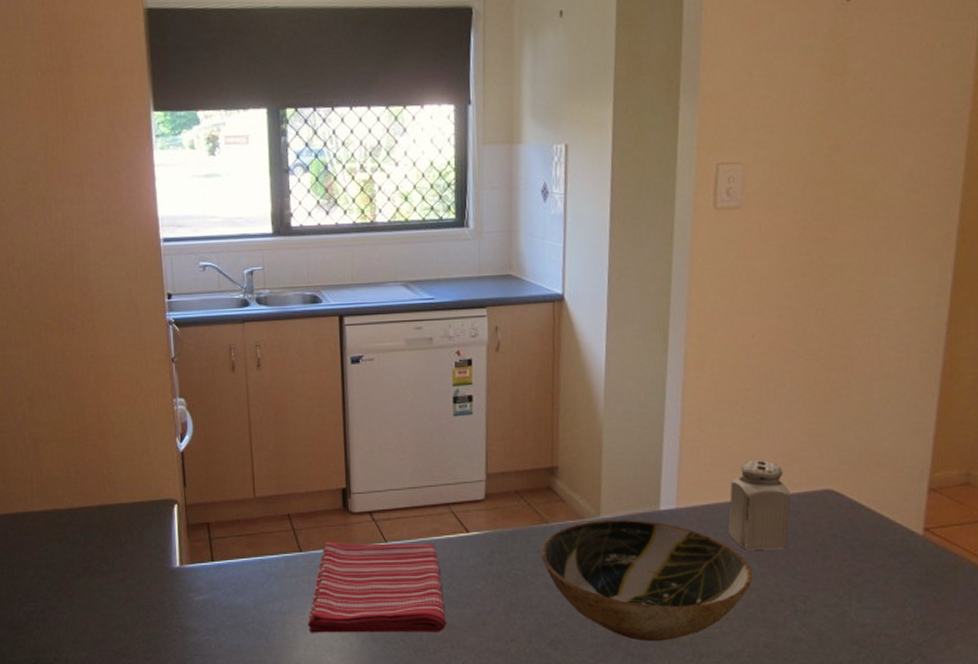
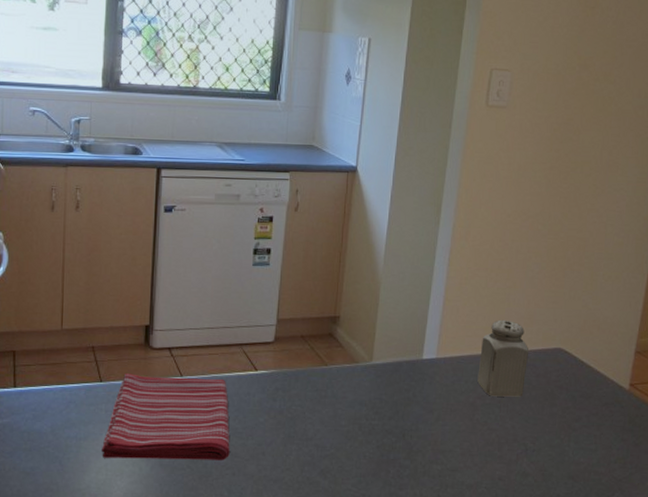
bowl: present [540,520,754,641] -> none [319,365,495,473]

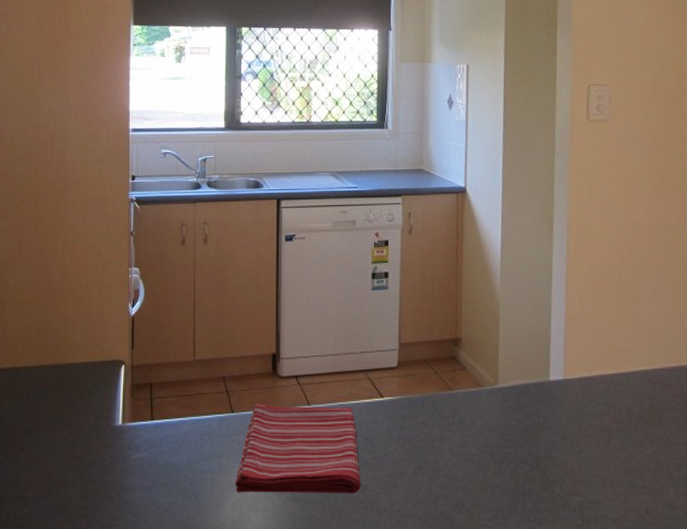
salt shaker: present [477,319,529,397] -> none [609,336,662,420]

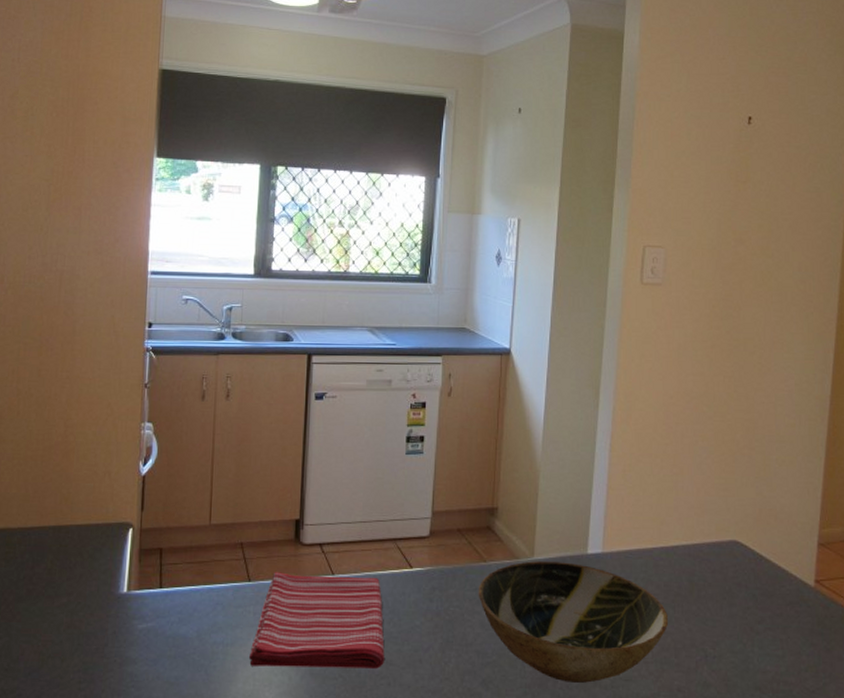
bowl: none [446,389,633,506] -> present [478,561,669,683]

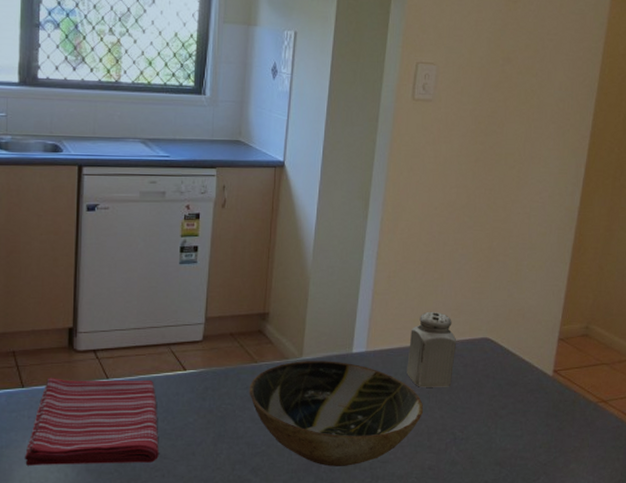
salt shaker: none [648,509,702,596] -> present [407,311,457,387]

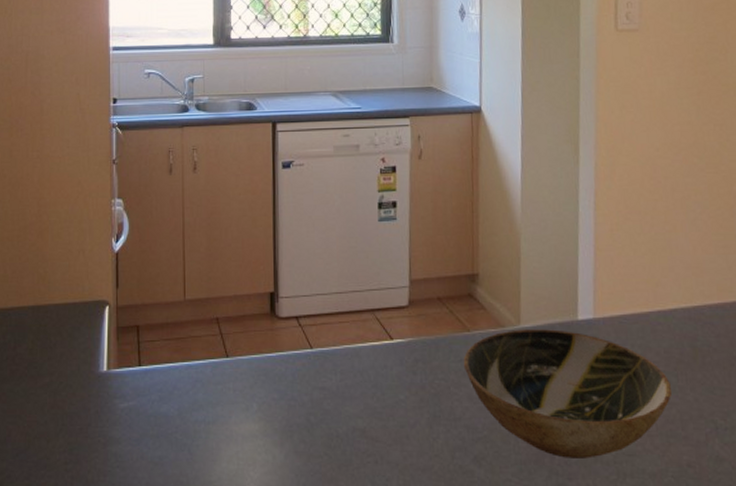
dish towel: present [25,378,159,466] -> none [232,347,370,446]
salt shaker: present [407,311,457,387] -> none [645,270,704,363]

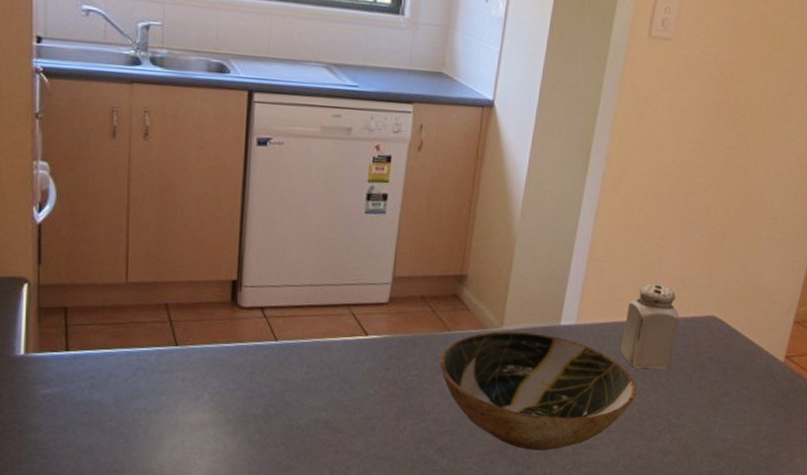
salt shaker: none [645,270,704,363] -> present [620,283,680,369]

